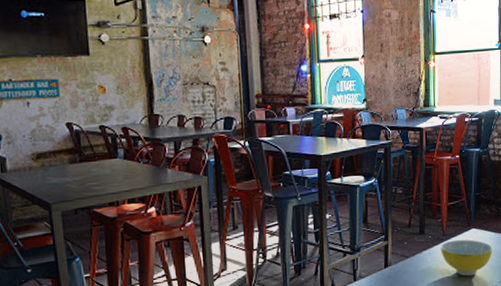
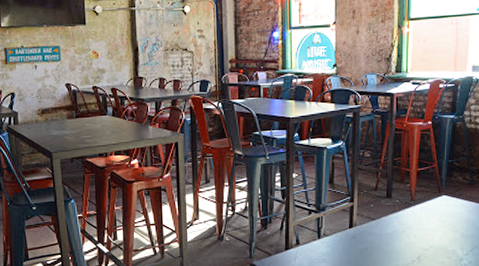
bowl: present [441,239,493,277] -> none [408,205,465,243]

